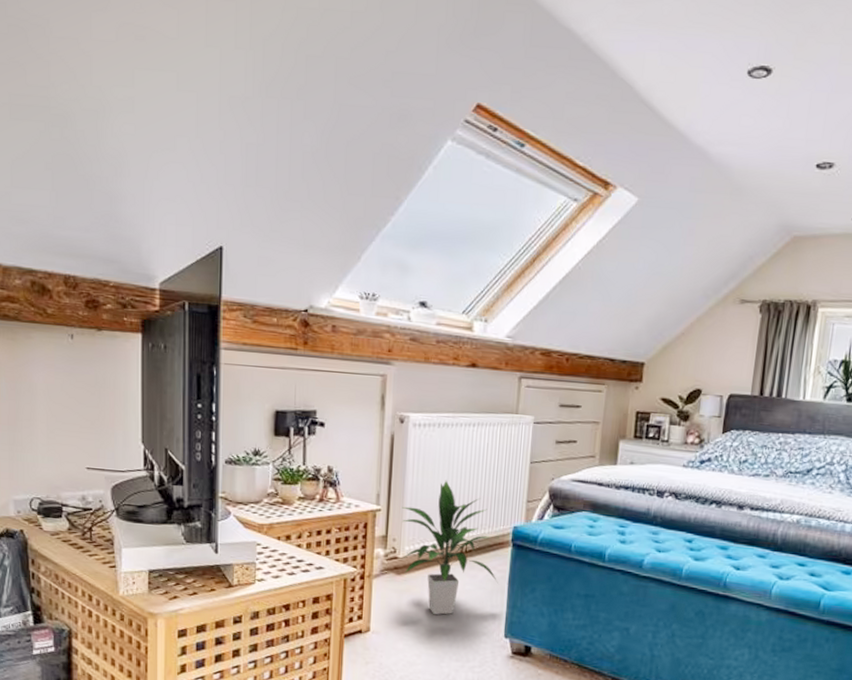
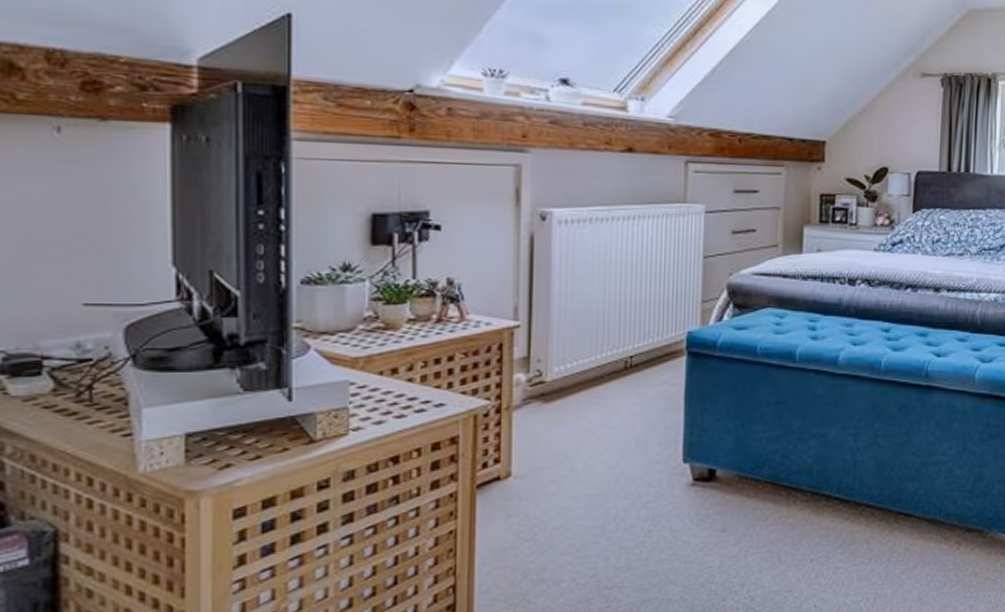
indoor plant: present [402,480,498,615] -> none [547,284,672,445]

